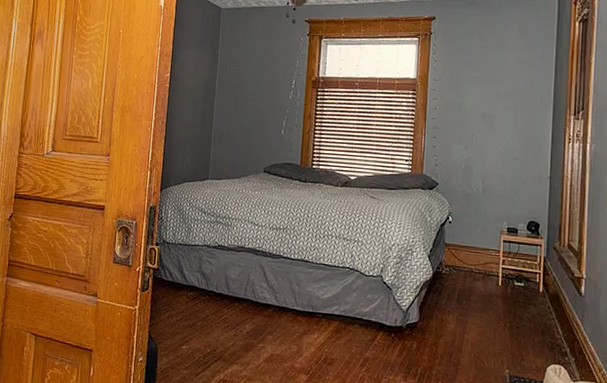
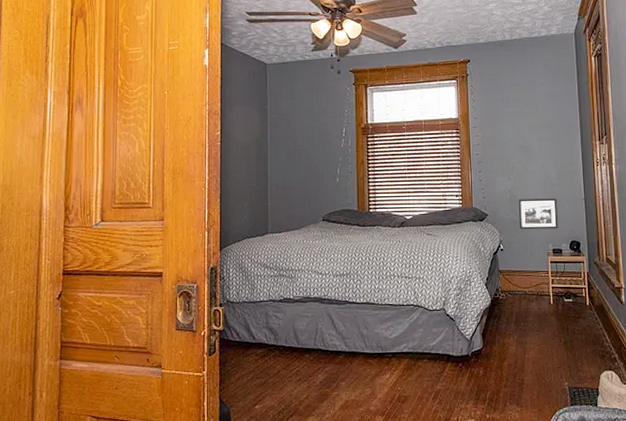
picture frame: none [472,170,518,207] -> present [518,198,558,230]

